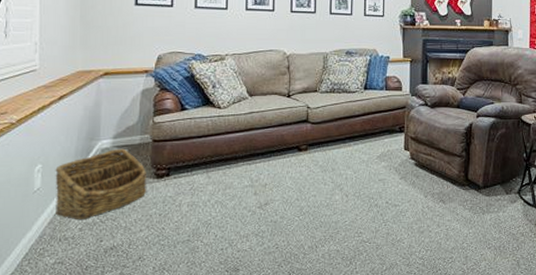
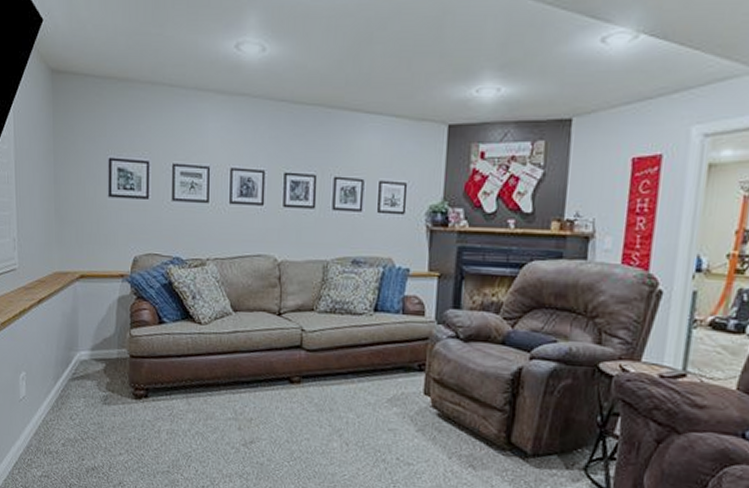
basket: present [55,148,147,219] -> none [38,361,126,435]

